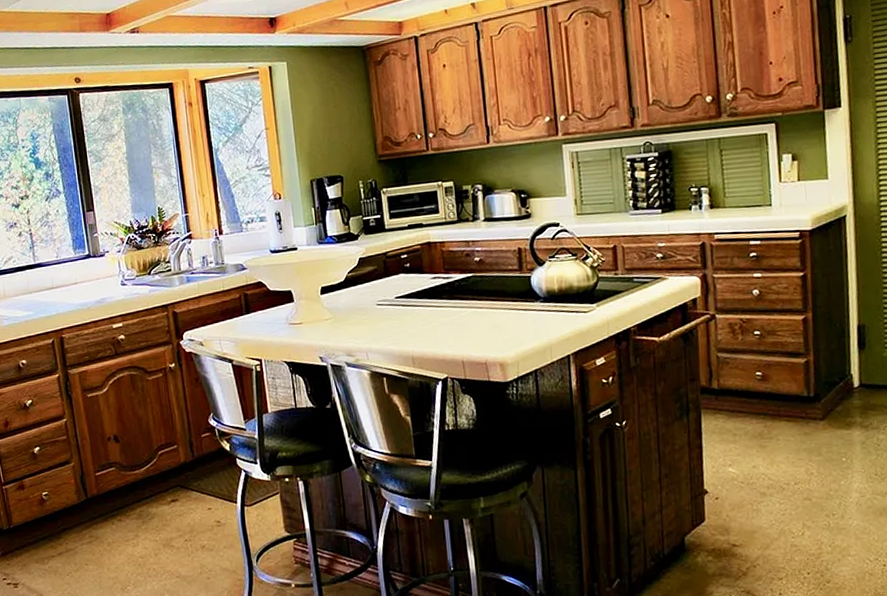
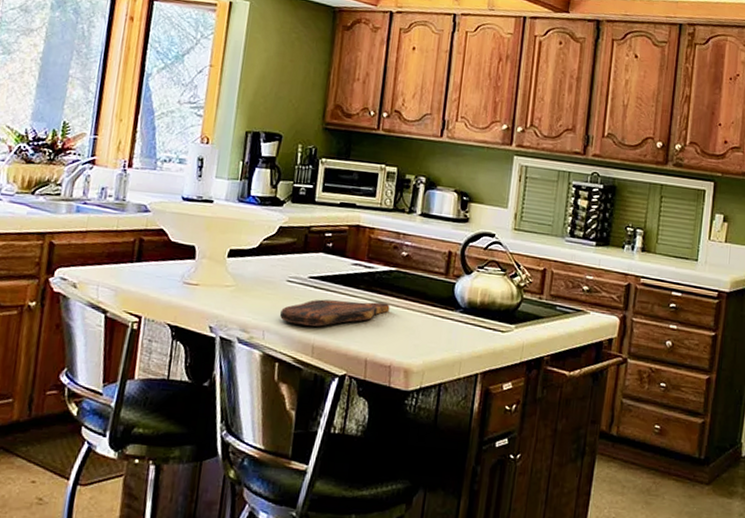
cutting board: none [377,307,475,342] -> present [279,299,390,327]

